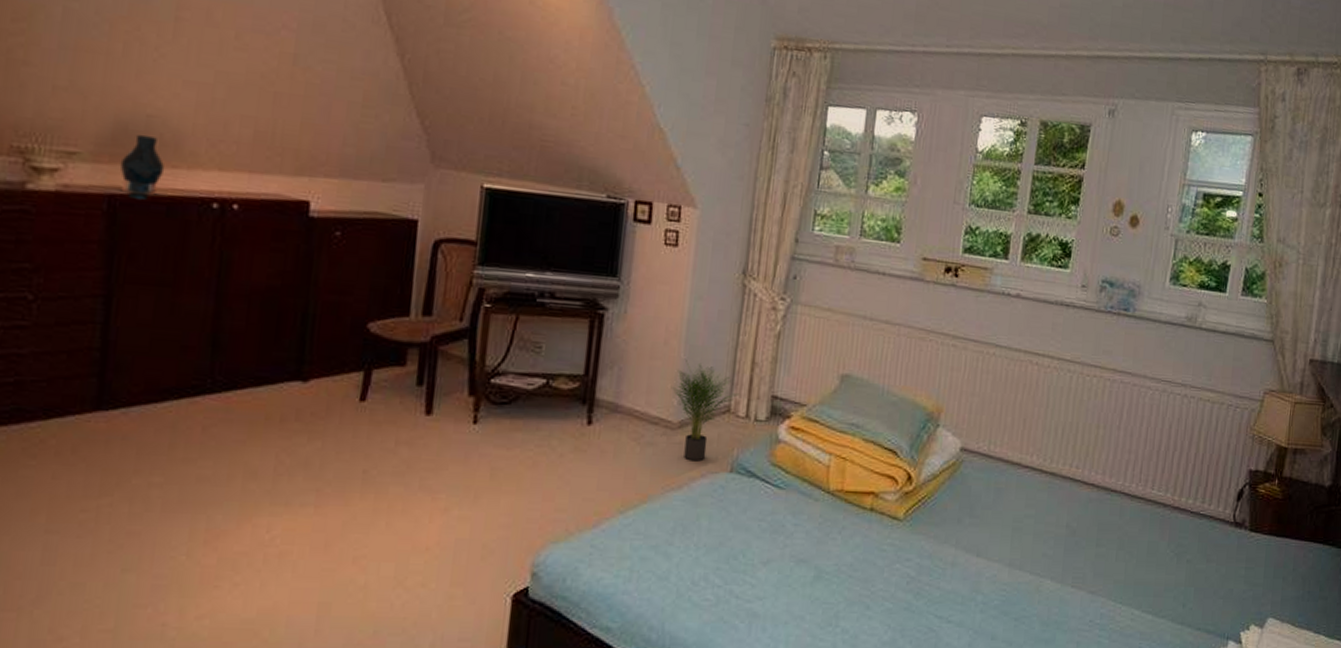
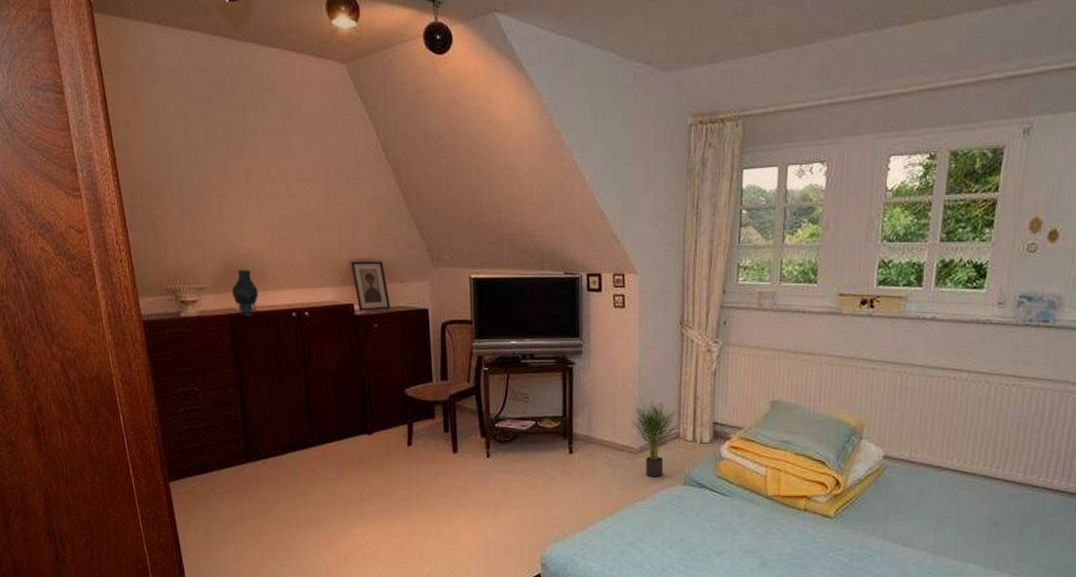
picture frame: none [313,145,365,215] -> present [350,261,390,311]

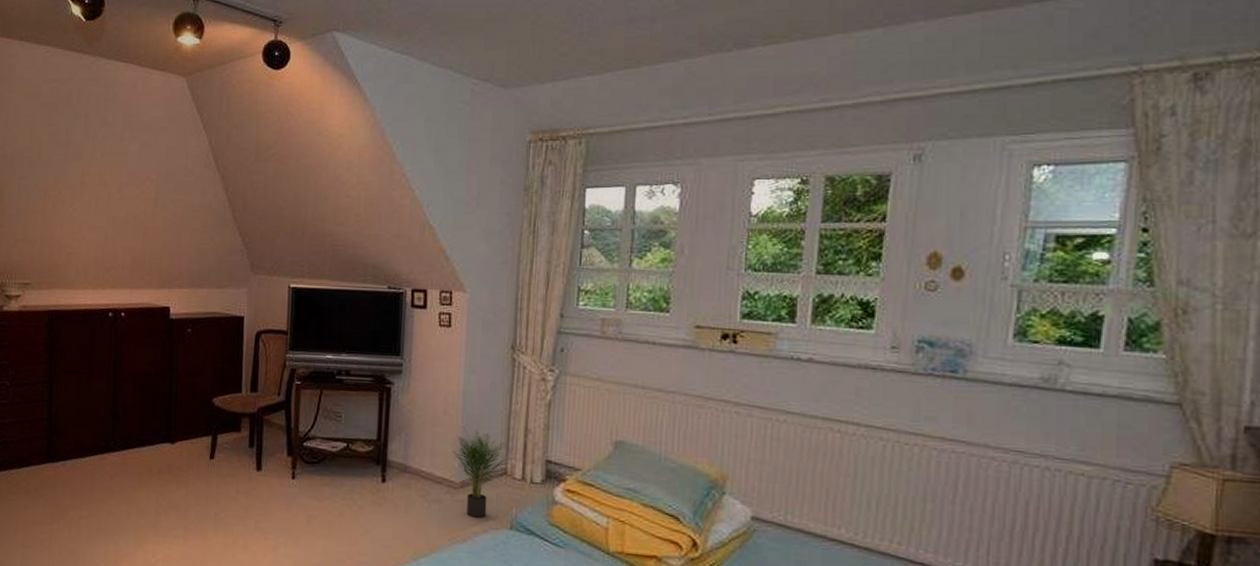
vase: present [231,269,259,317] -> none [53,267,80,314]
picture frame: present [350,261,390,311] -> none [171,265,206,316]

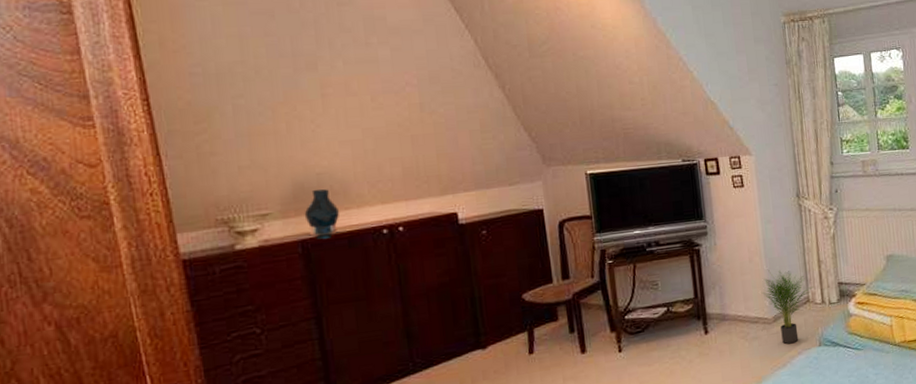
vase: none [53,267,80,314] -> present [304,189,340,240]

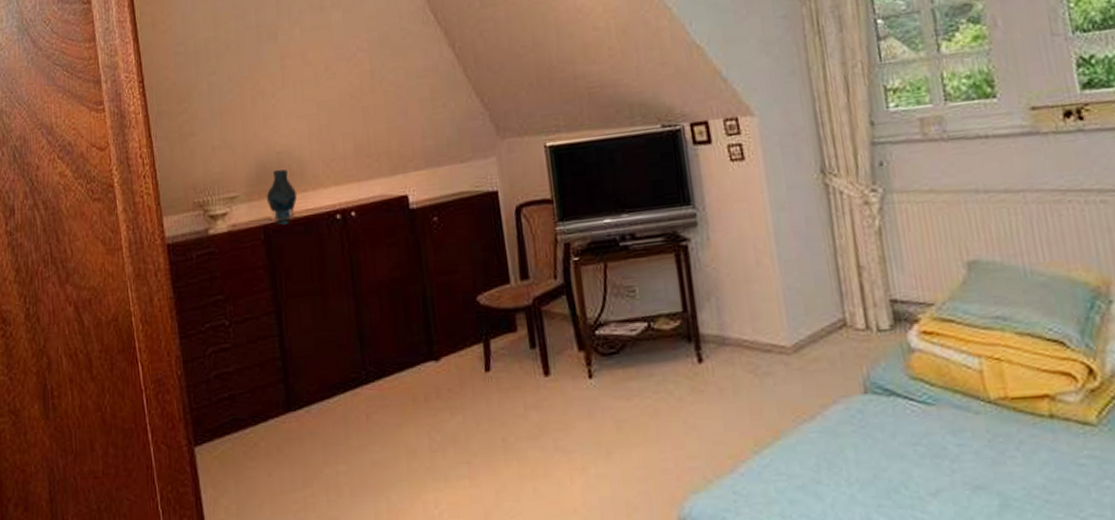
potted plant: present [761,270,813,344] -> none [774,277,852,387]

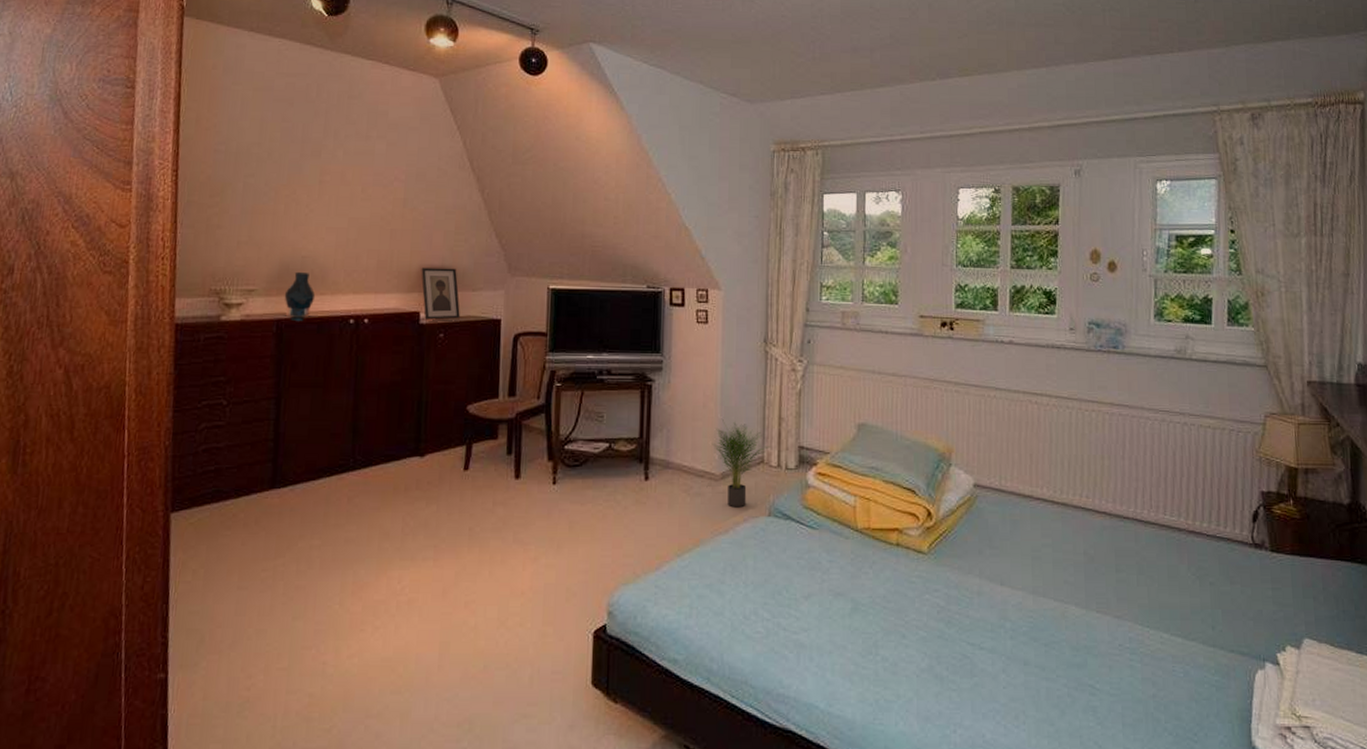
picture frame: none [401,139,452,203] -> present [421,267,460,320]
potted plant: none [774,277,852,387] -> present [711,419,770,508]

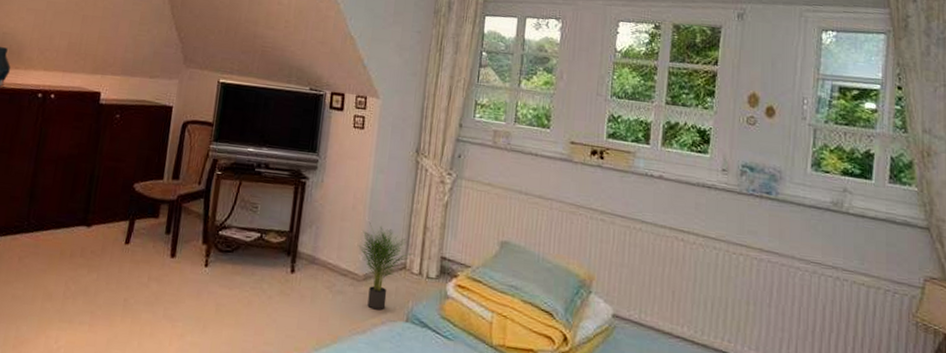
picture frame: present [421,267,460,320] -> none [104,52,138,102]

